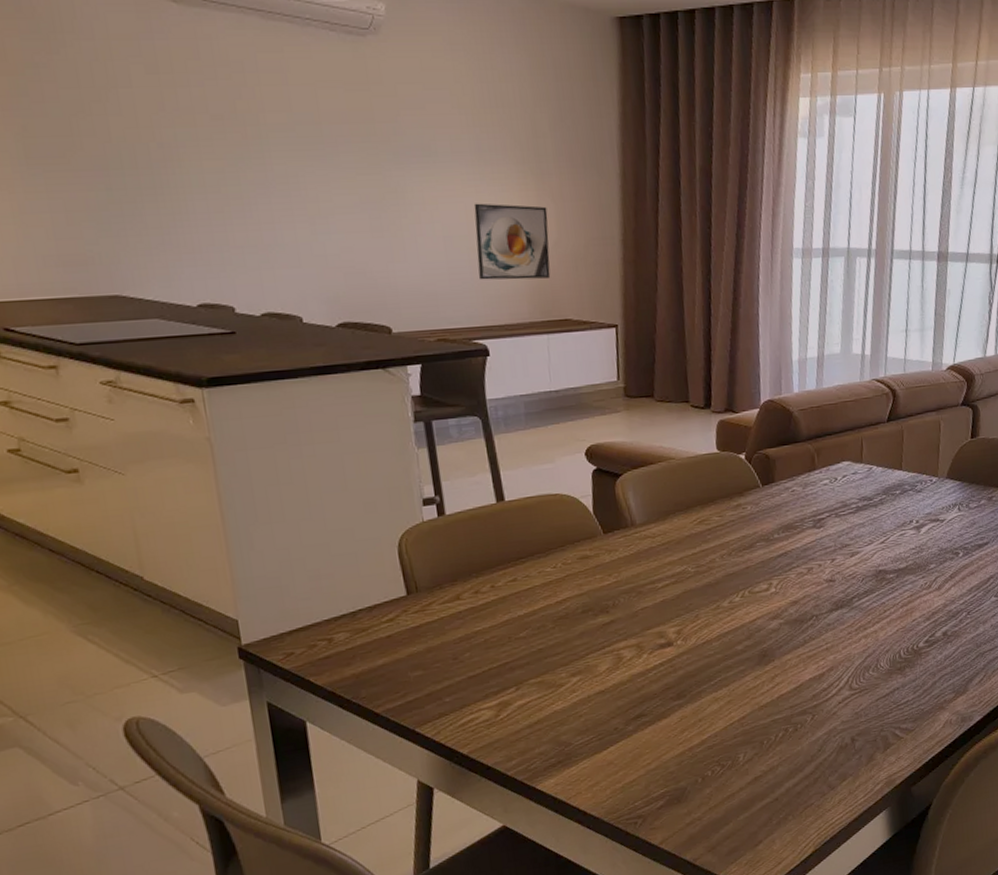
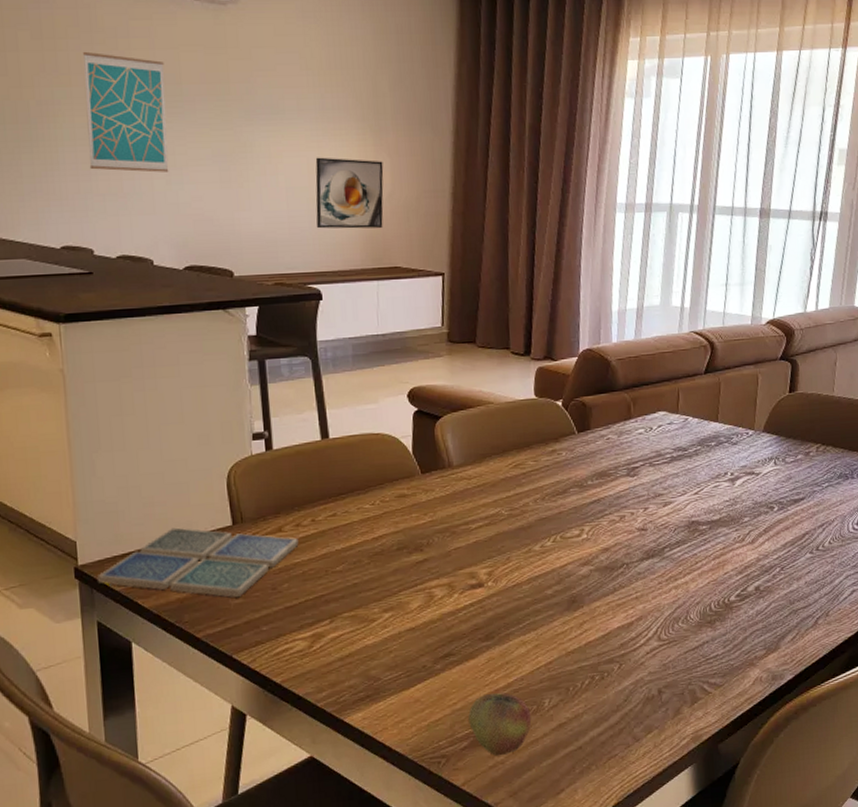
wall art: none [207,87,314,222] -> present [83,51,169,172]
drink coaster: none [264,600,479,670] -> present [98,527,299,598]
apple: none [663,750,726,813] -> present [468,693,531,756]

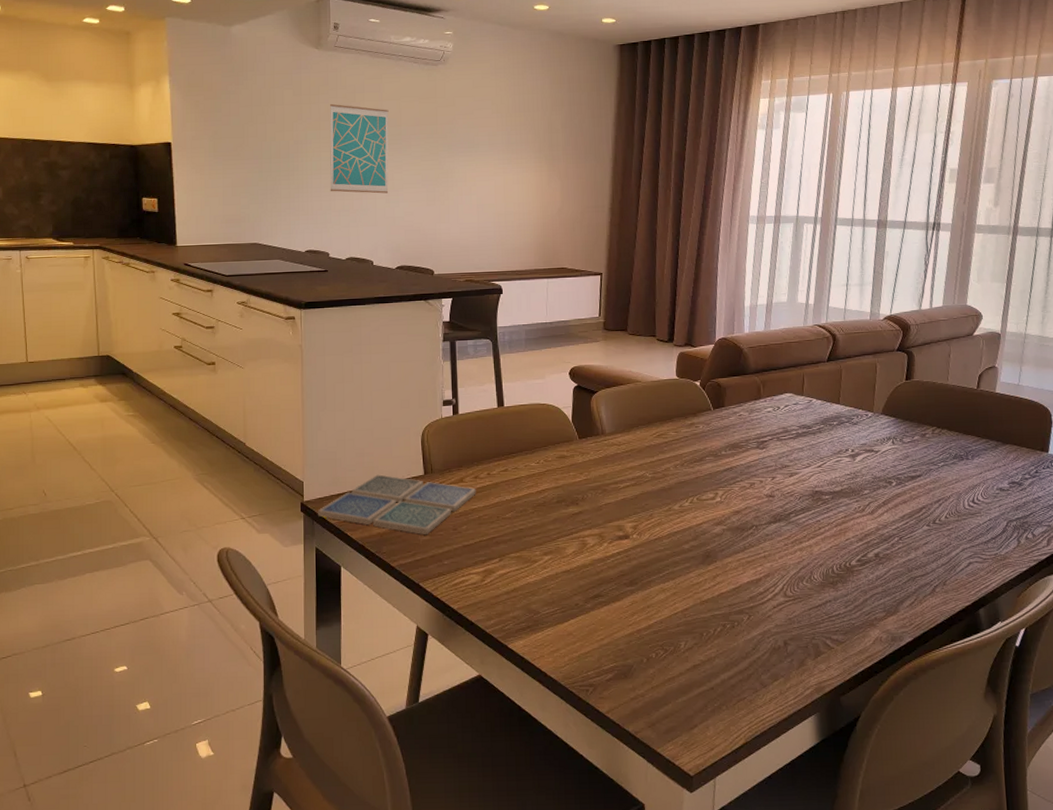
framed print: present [315,157,384,229] -> none [500,180,555,237]
apple: present [468,693,531,756] -> none [614,633,668,690]

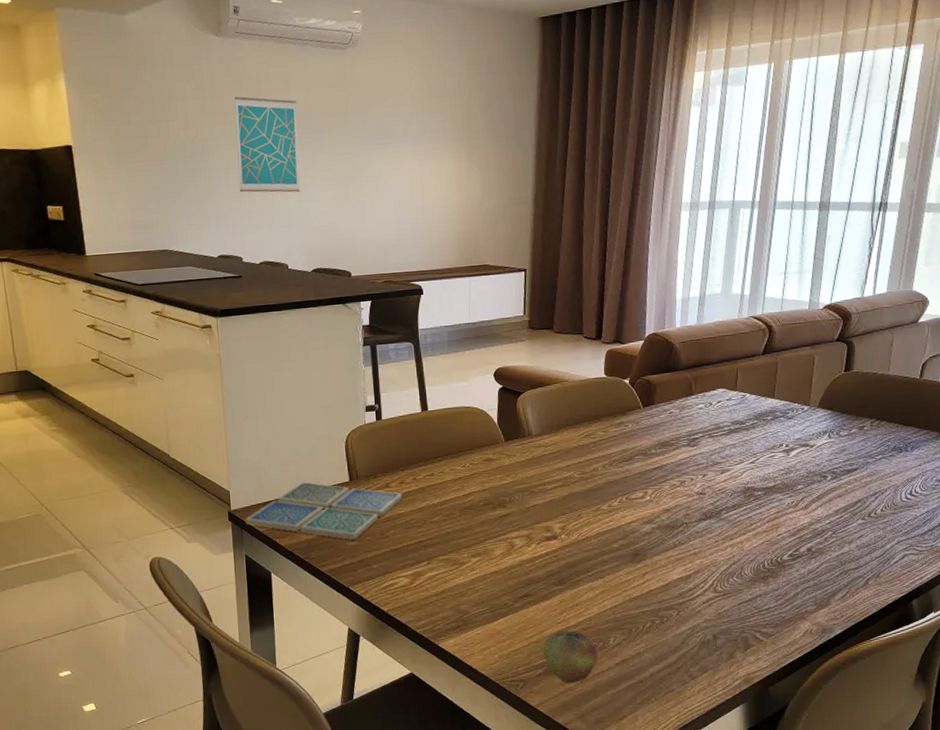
apple: none [614,633,668,690] -> present [543,630,597,684]

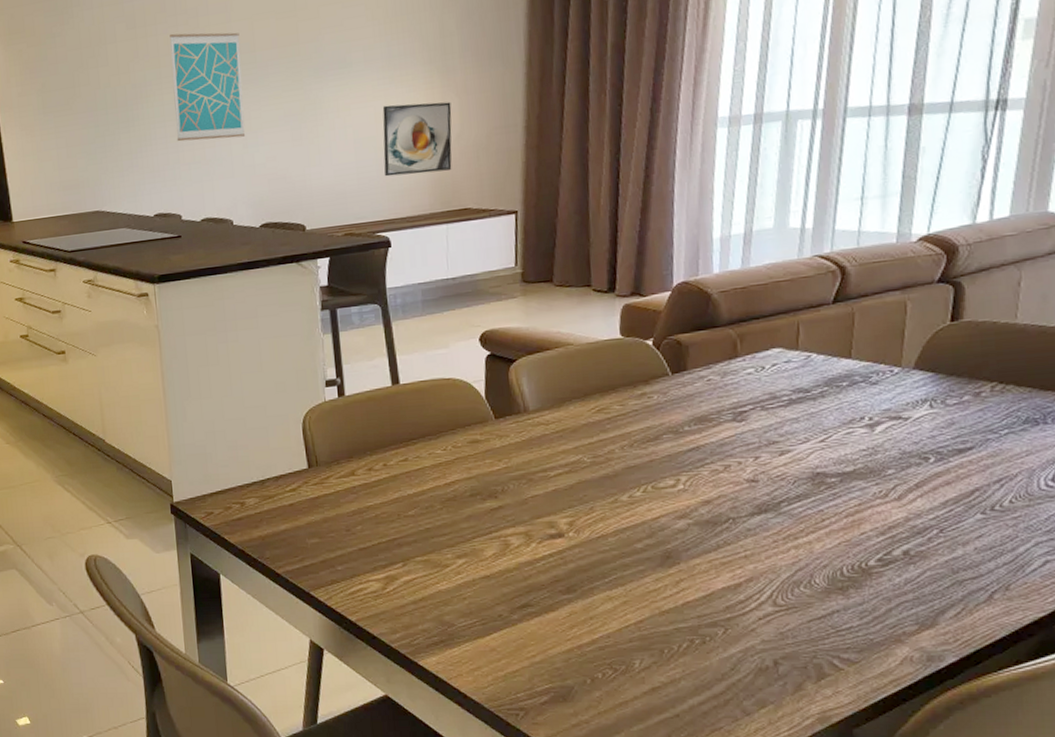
drink coaster: present [246,482,403,541] -> none [190,469,371,538]
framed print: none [418,173,475,234] -> present [382,102,452,177]
apple: present [543,630,597,684] -> none [548,649,619,715]

